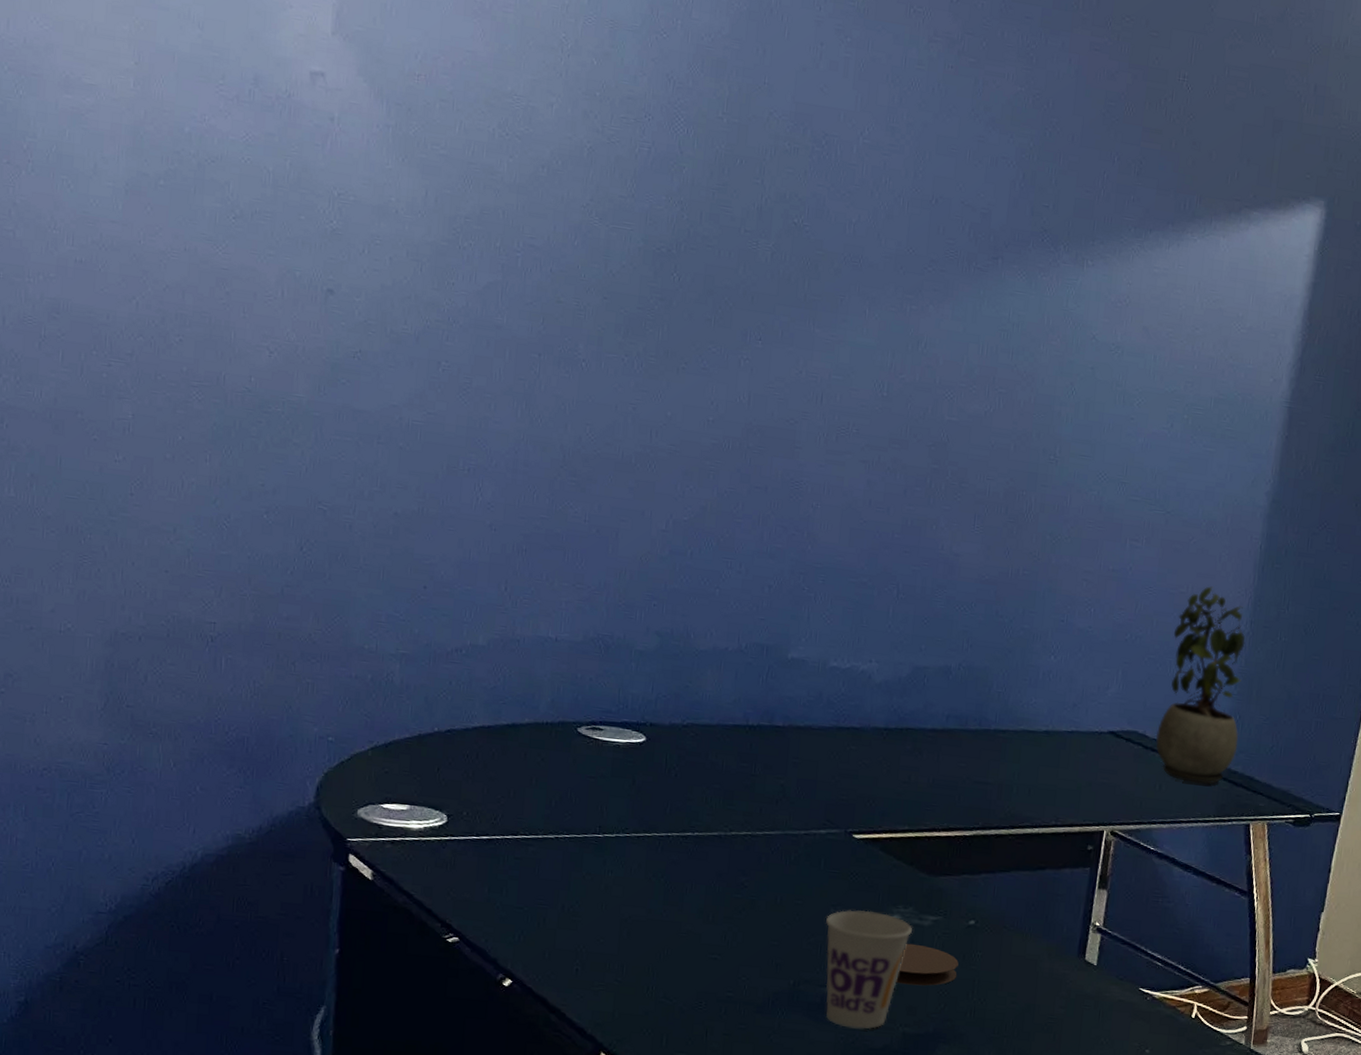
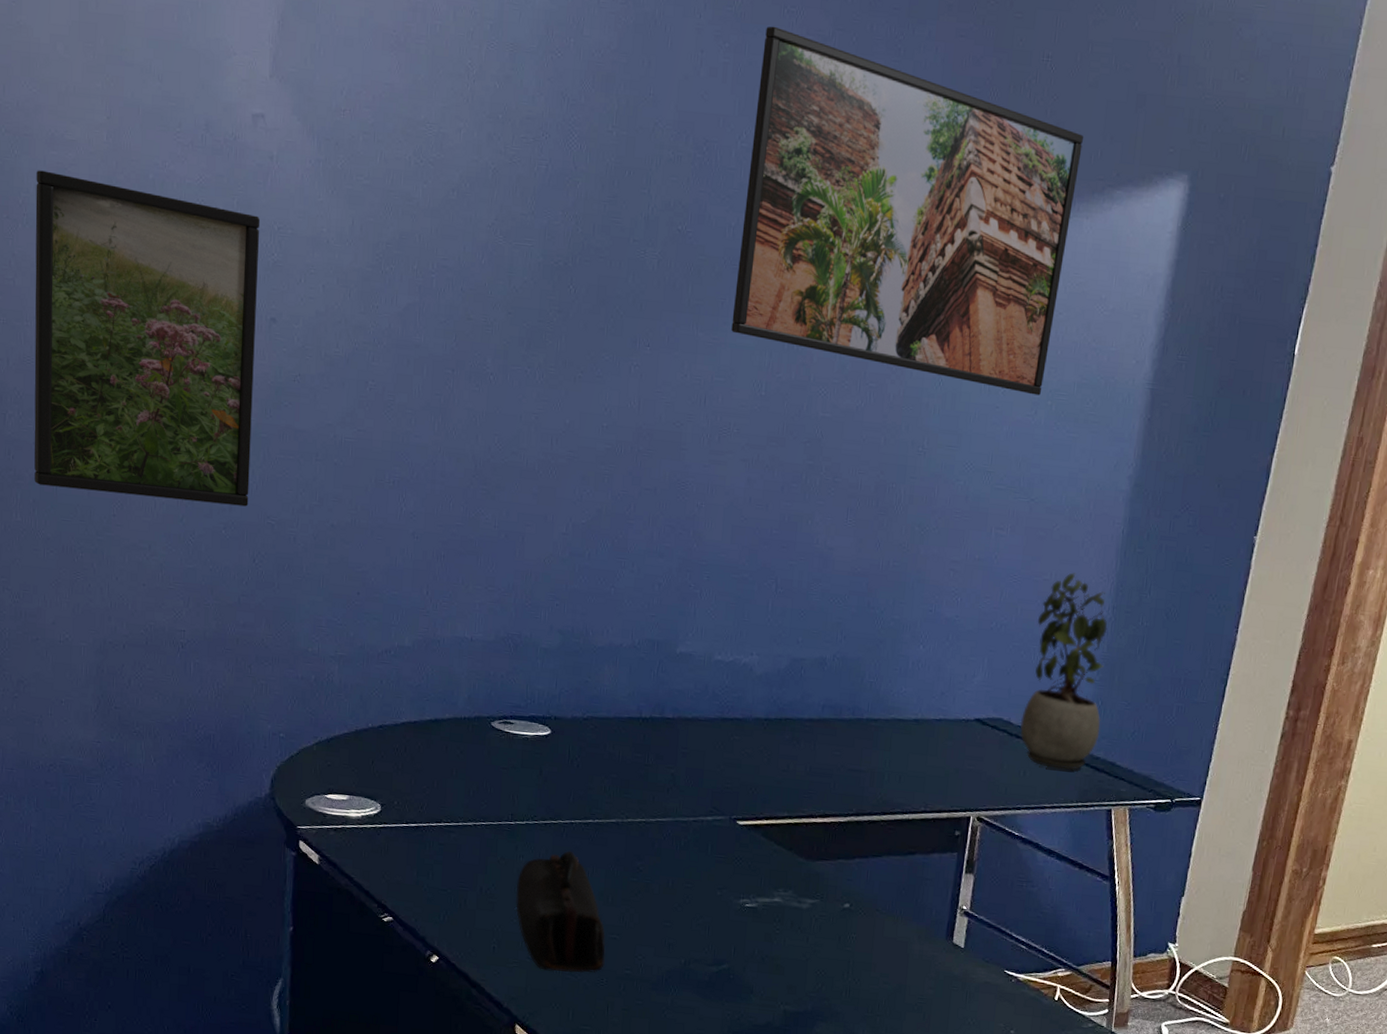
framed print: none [33,114,318,490] -> present [34,170,261,507]
pencil case: none [602,865,705,996] -> present [515,850,606,973]
cup: present [825,909,912,1029] -> none [713,893,792,1007]
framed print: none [851,24,1220,409] -> present [731,26,1083,396]
coaster: present [895,943,959,986] -> none [776,925,835,967]

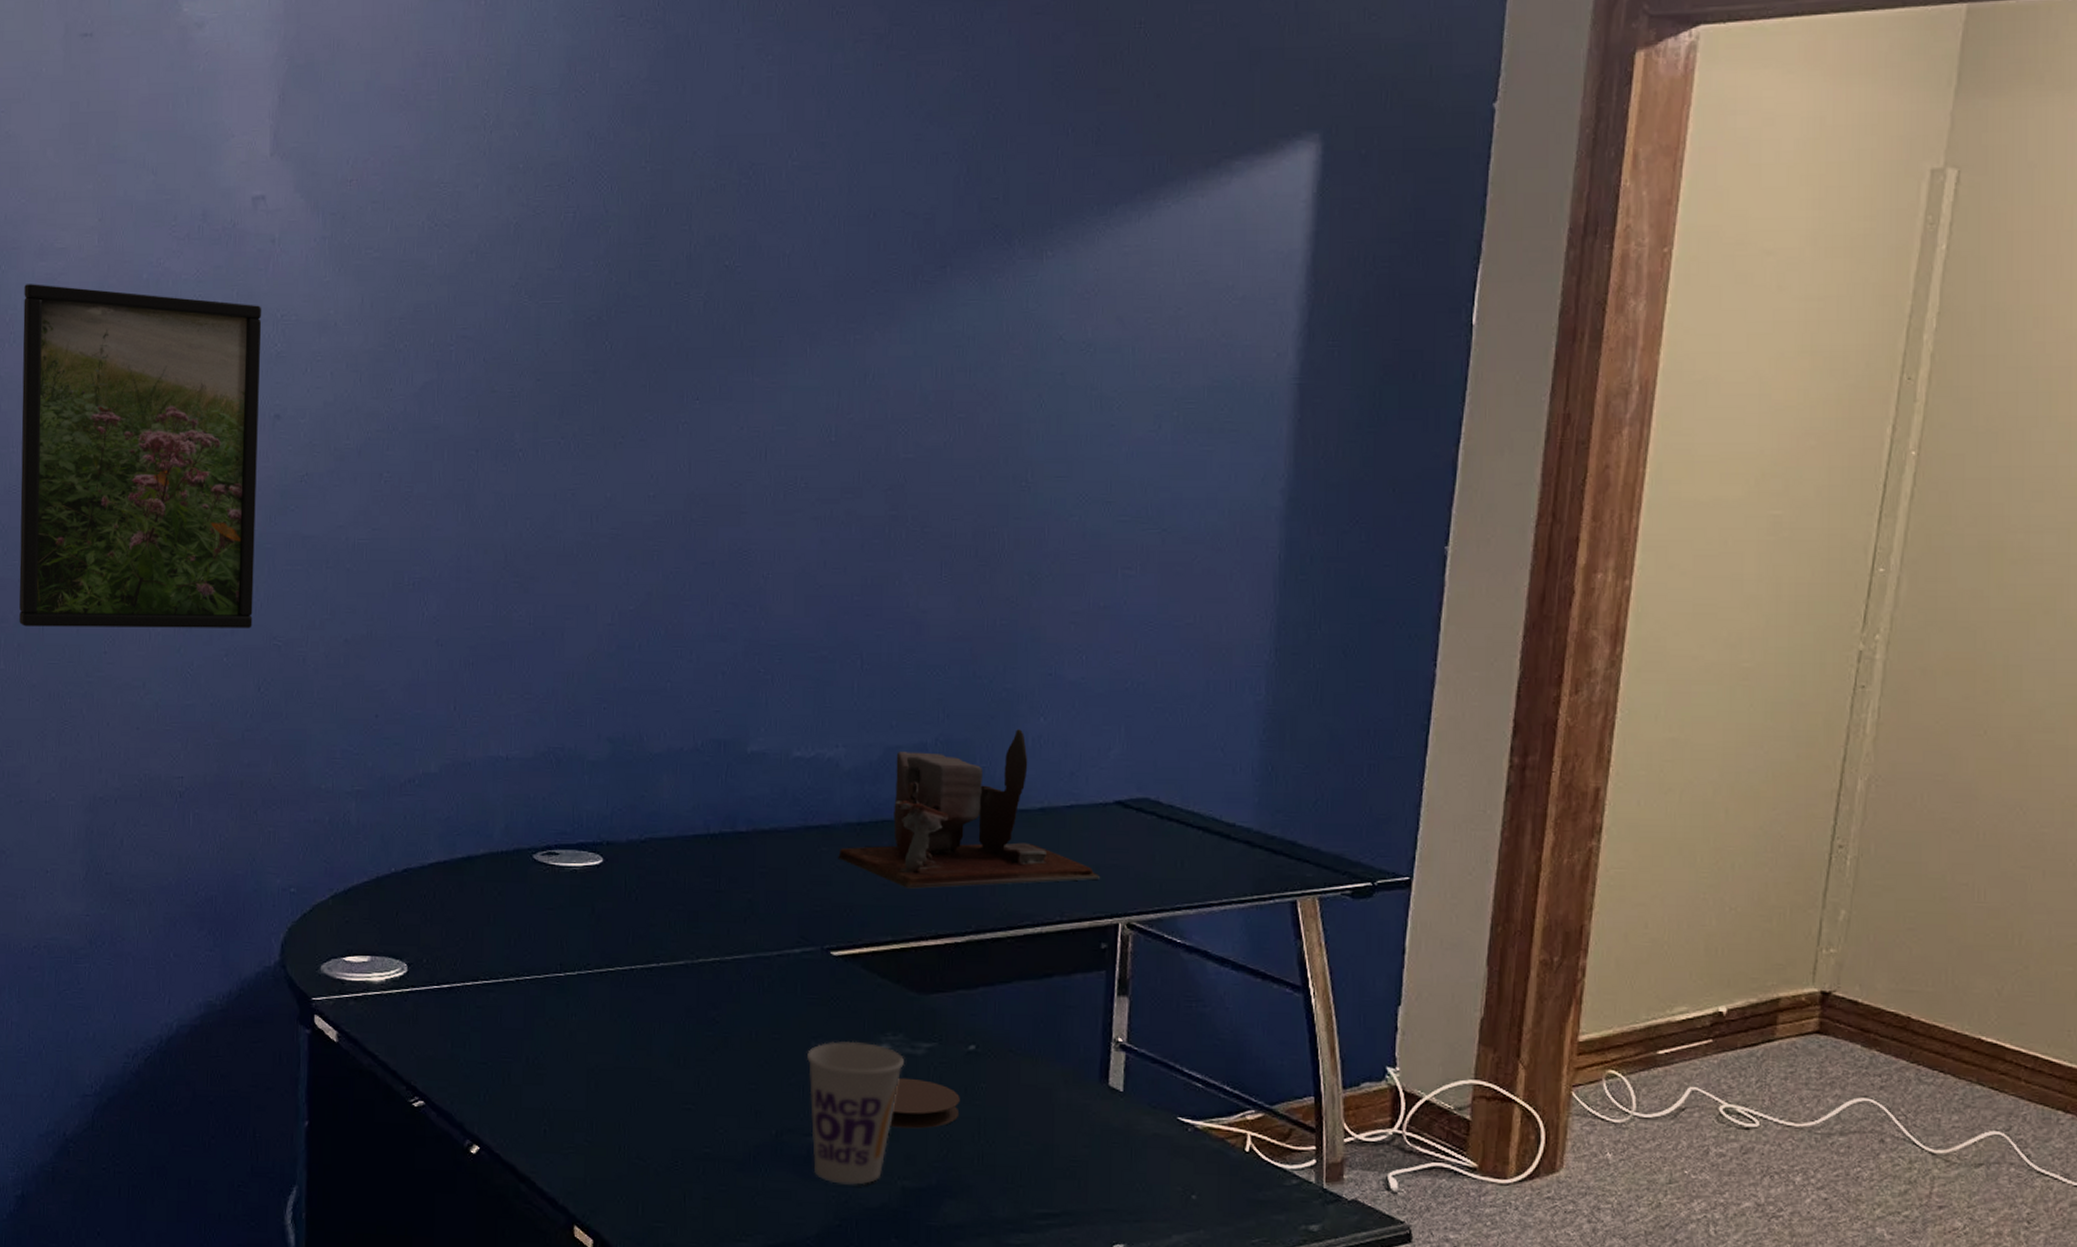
pencil case: present [515,850,606,973] -> none [568,1003,679,1156]
cup: none [713,893,792,1007] -> present [807,1041,904,1185]
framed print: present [731,26,1083,396] -> none [792,30,1190,406]
desk organizer: none [747,653,959,780] -> present [838,729,1101,889]
coaster: none [776,925,835,967] -> present [888,1077,960,1129]
potted plant: present [1020,572,1108,770] -> none [1171,612,1273,856]

